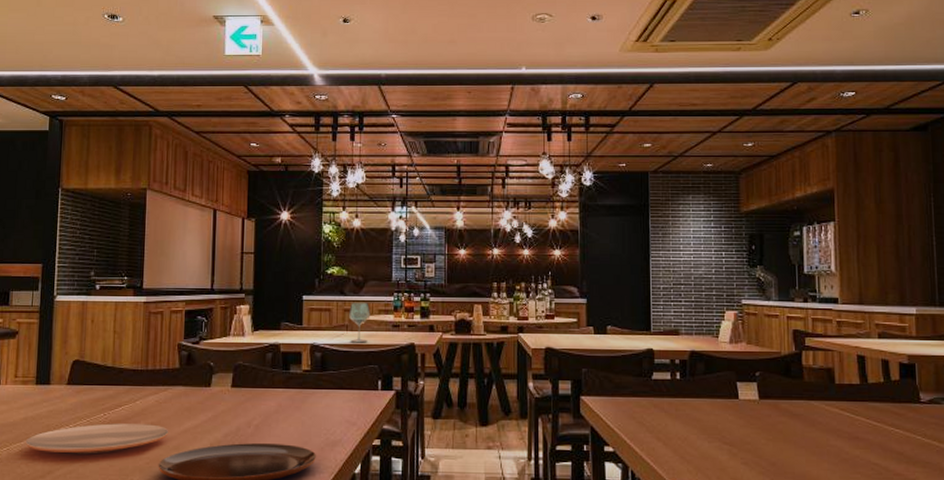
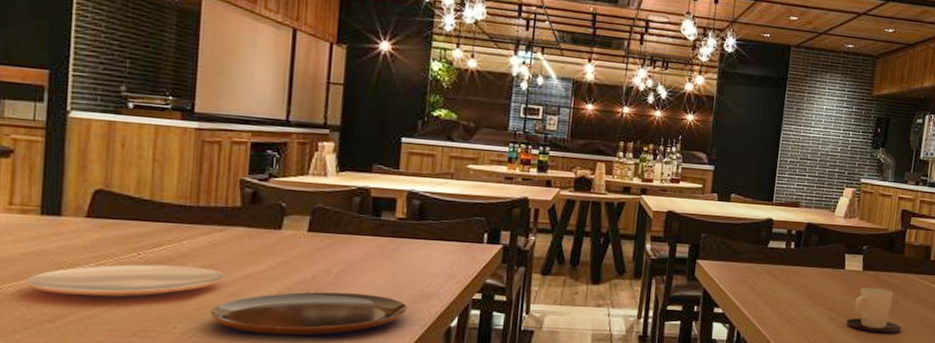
wine glass: present [348,303,371,343] -> none [454,150,481,194]
cup: none [748,418,815,468] -> present [846,287,902,332]

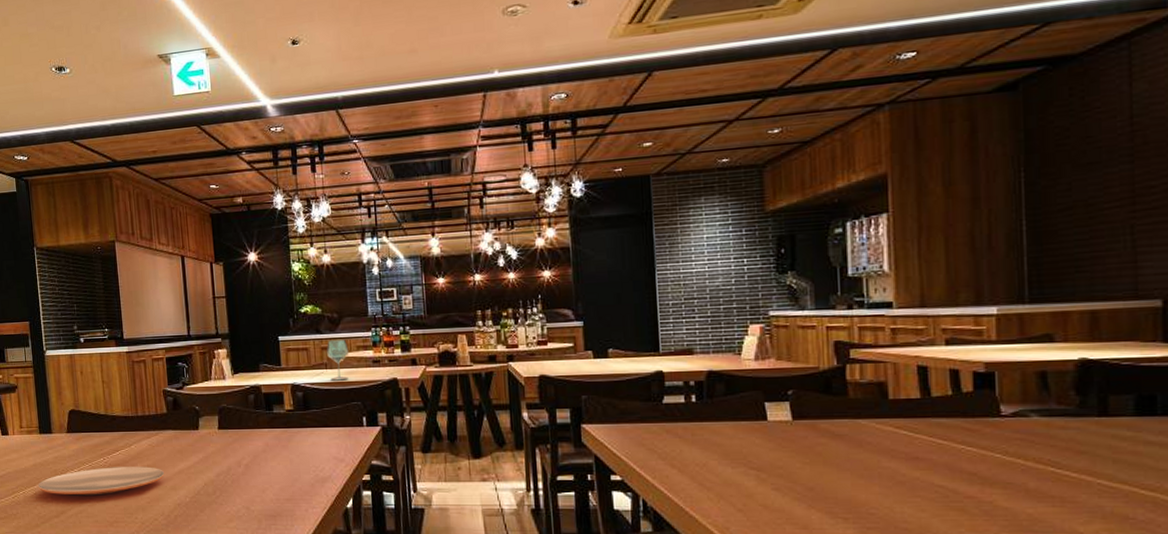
plate: present [210,291,407,336] -> none [158,480,307,521]
wine glass: none [454,150,481,194] -> present [326,340,349,381]
cup: present [846,287,902,332] -> none [780,439,863,492]

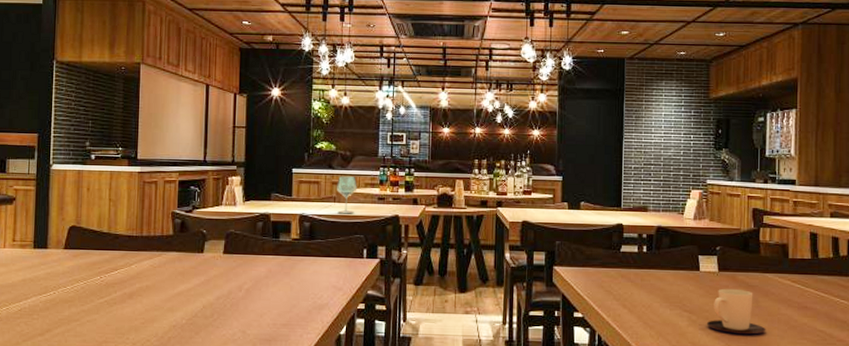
plate: present [38,466,165,496] -> none [24,286,164,314]
cup: none [780,439,863,492] -> present [706,288,766,334]

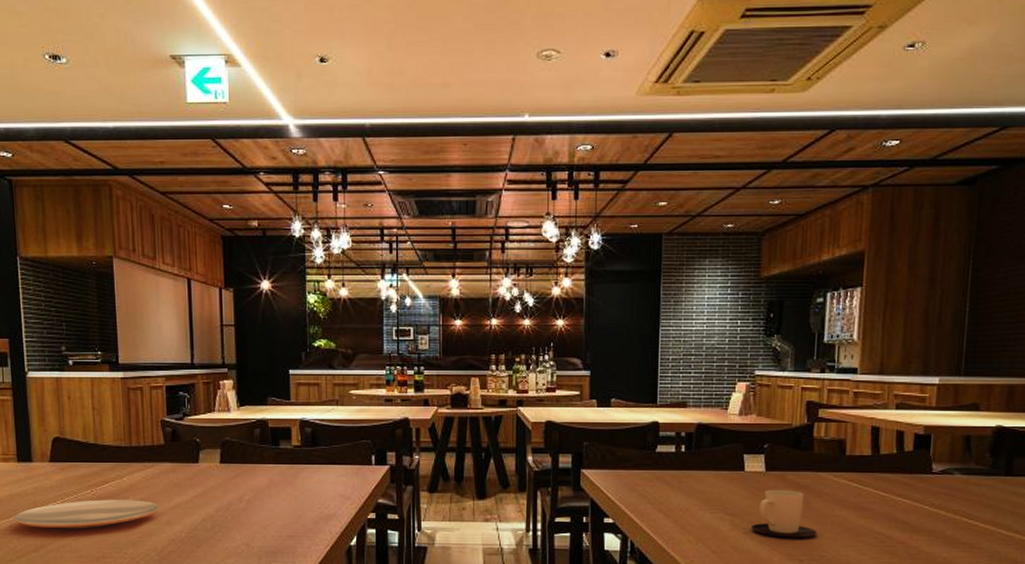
plate: none [24,286,164,314] -> present [14,499,160,529]
wine glass: present [336,176,357,214] -> none [338,377,362,418]

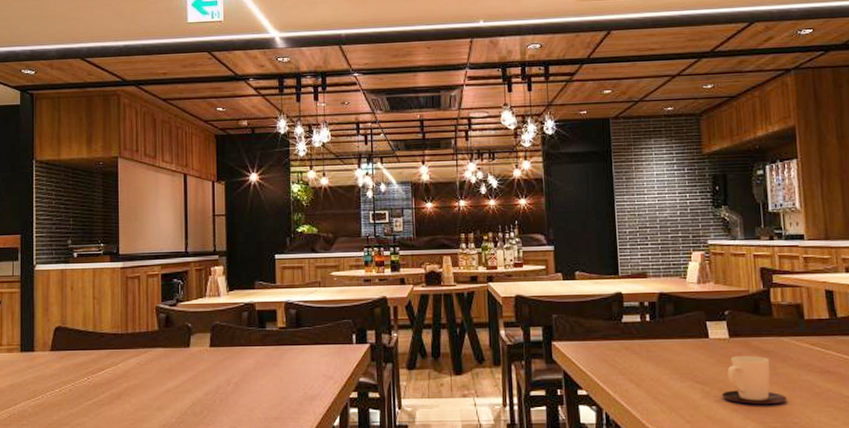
plate: present [14,499,160,529] -> none [13,386,152,418]

